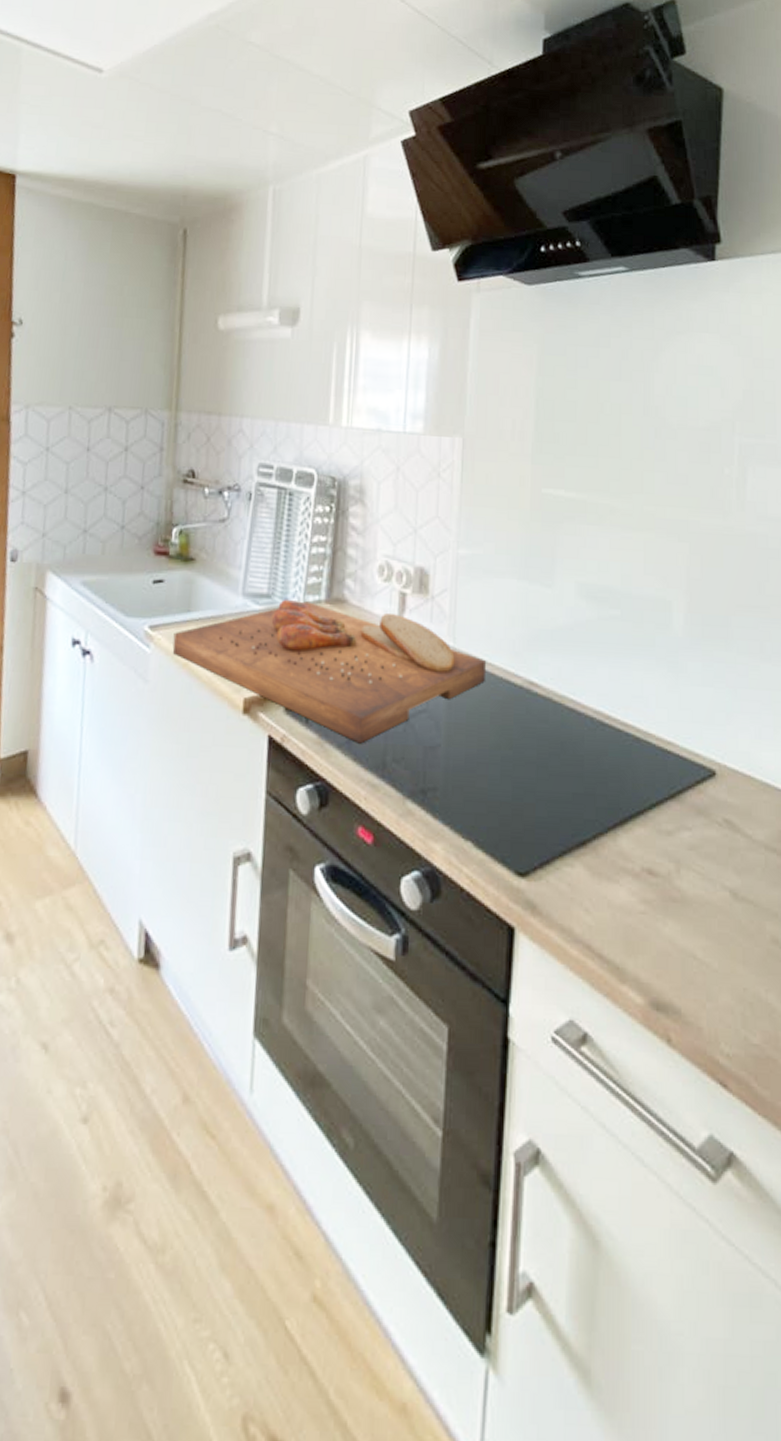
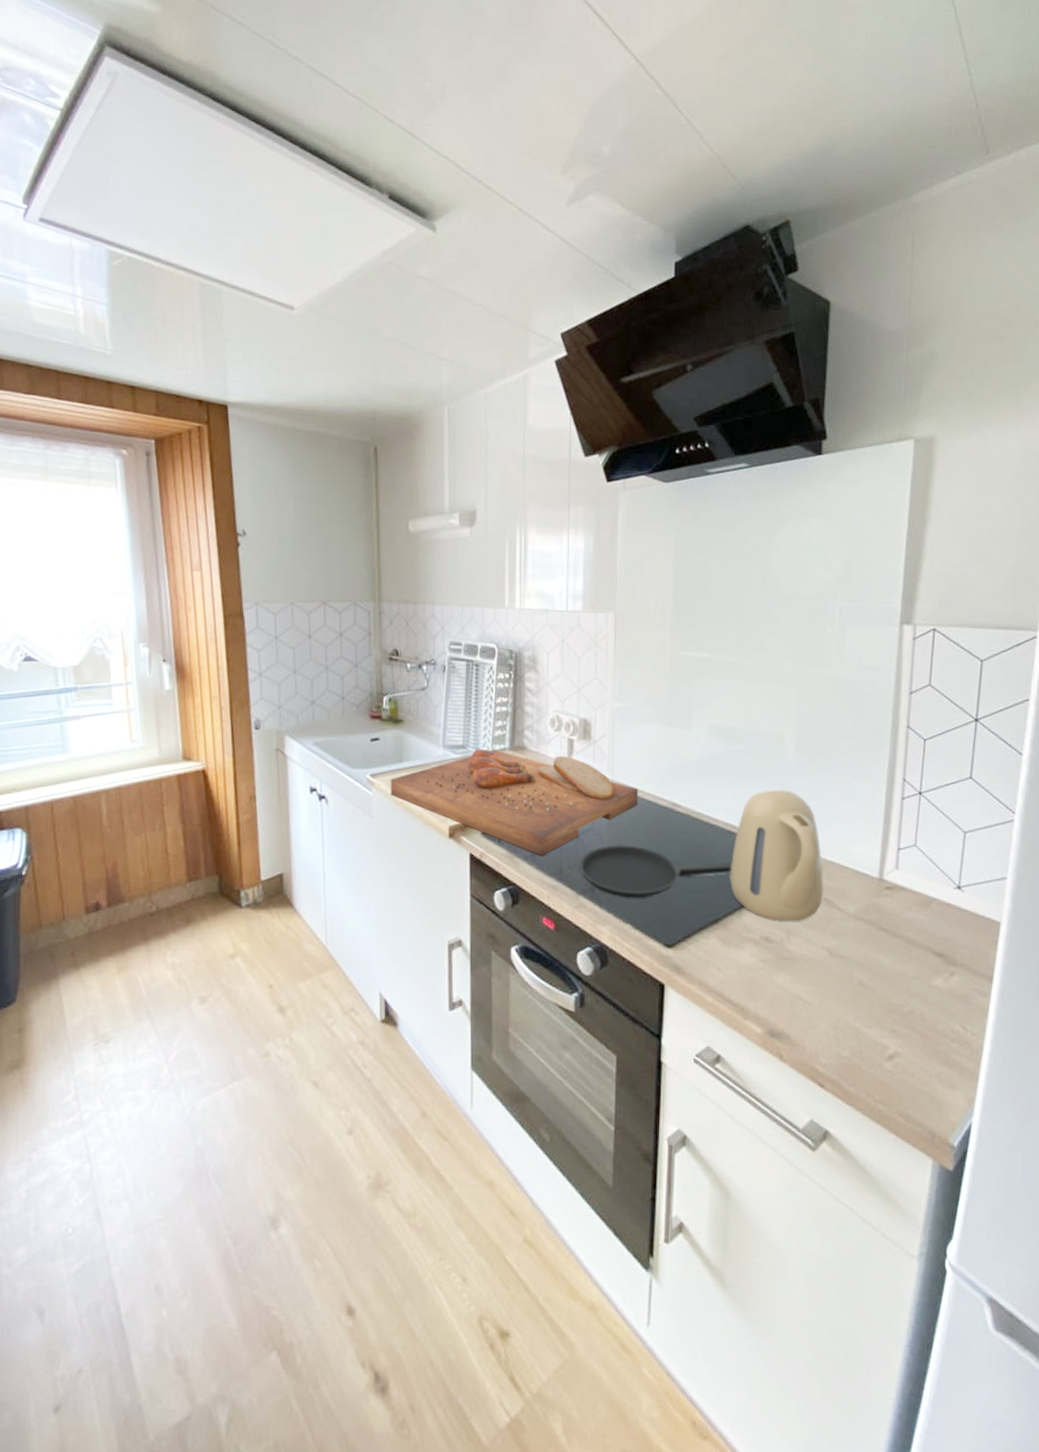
frying pan: none [409,733,605,807] -> present [580,845,732,898]
kettle: none [602,670,723,849] -> present [730,790,823,922]

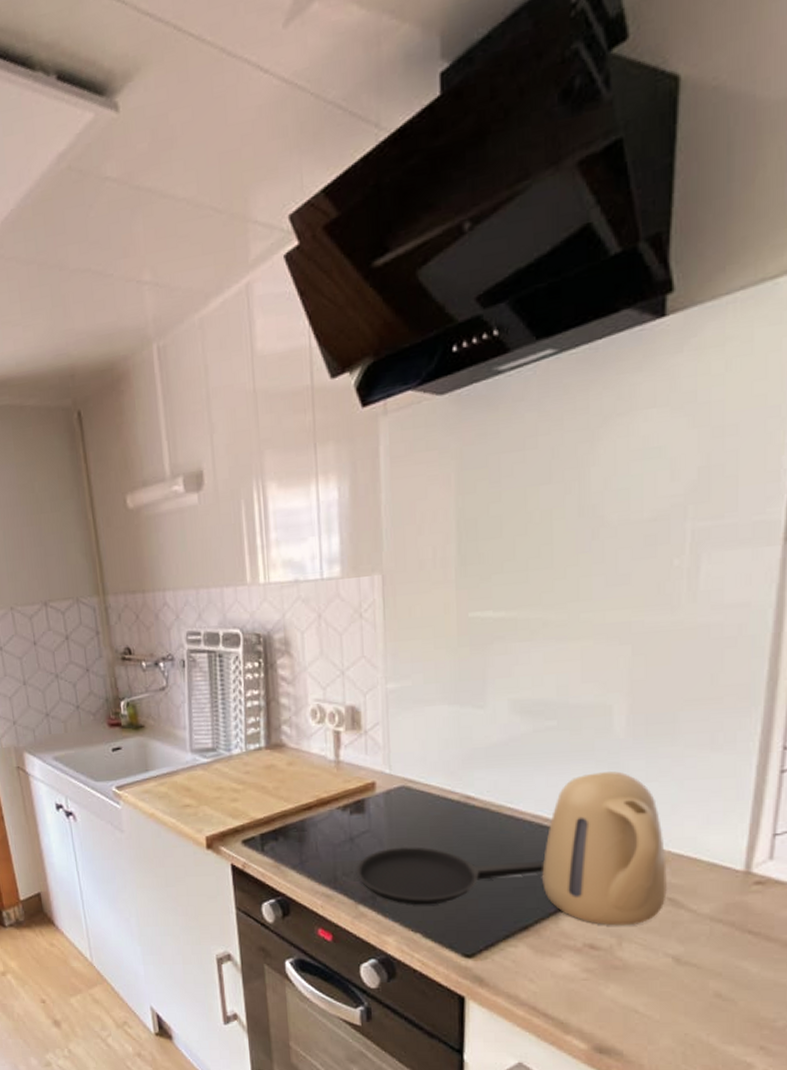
cutting board: present [390,748,639,857] -> none [137,750,424,865]

